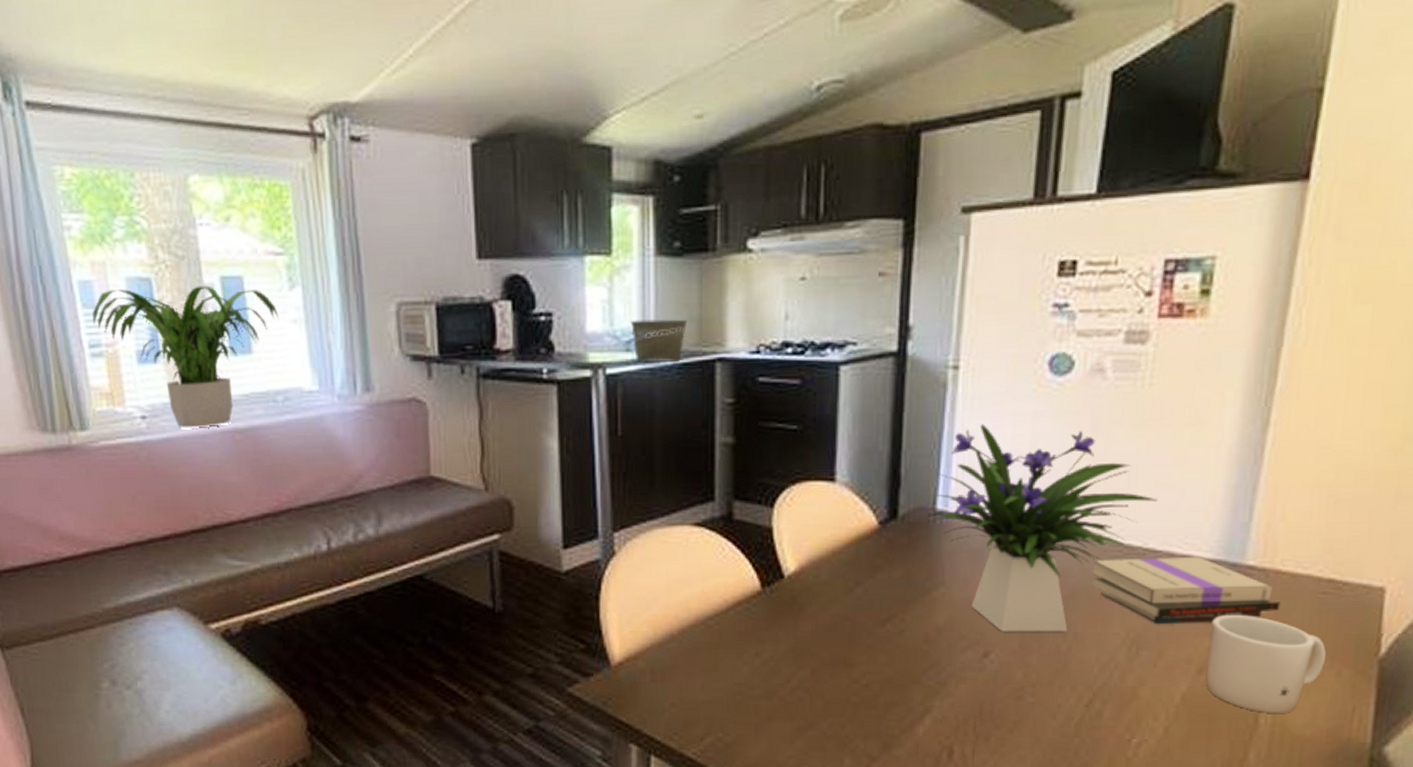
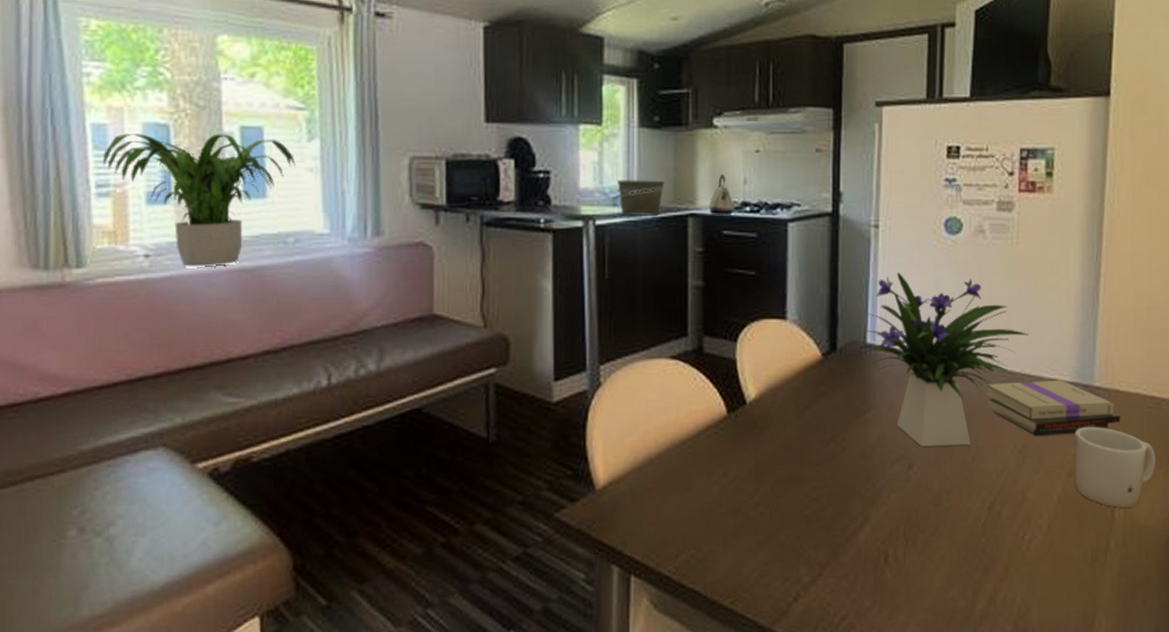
kettle: none [741,308,773,359] -> present [709,174,734,215]

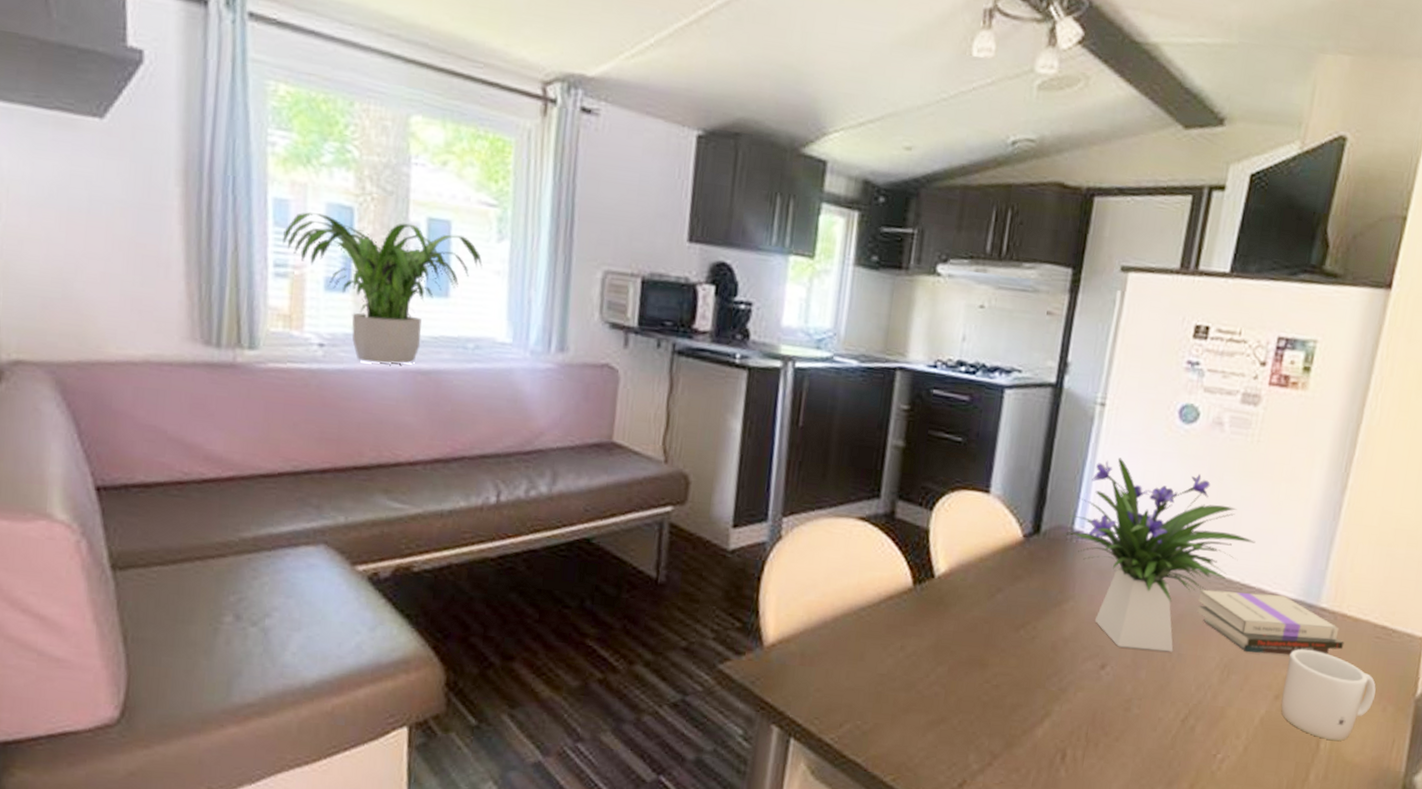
basket: present [617,180,665,216] -> none [823,321,876,365]
kettle: present [709,174,734,215] -> none [920,327,949,374]

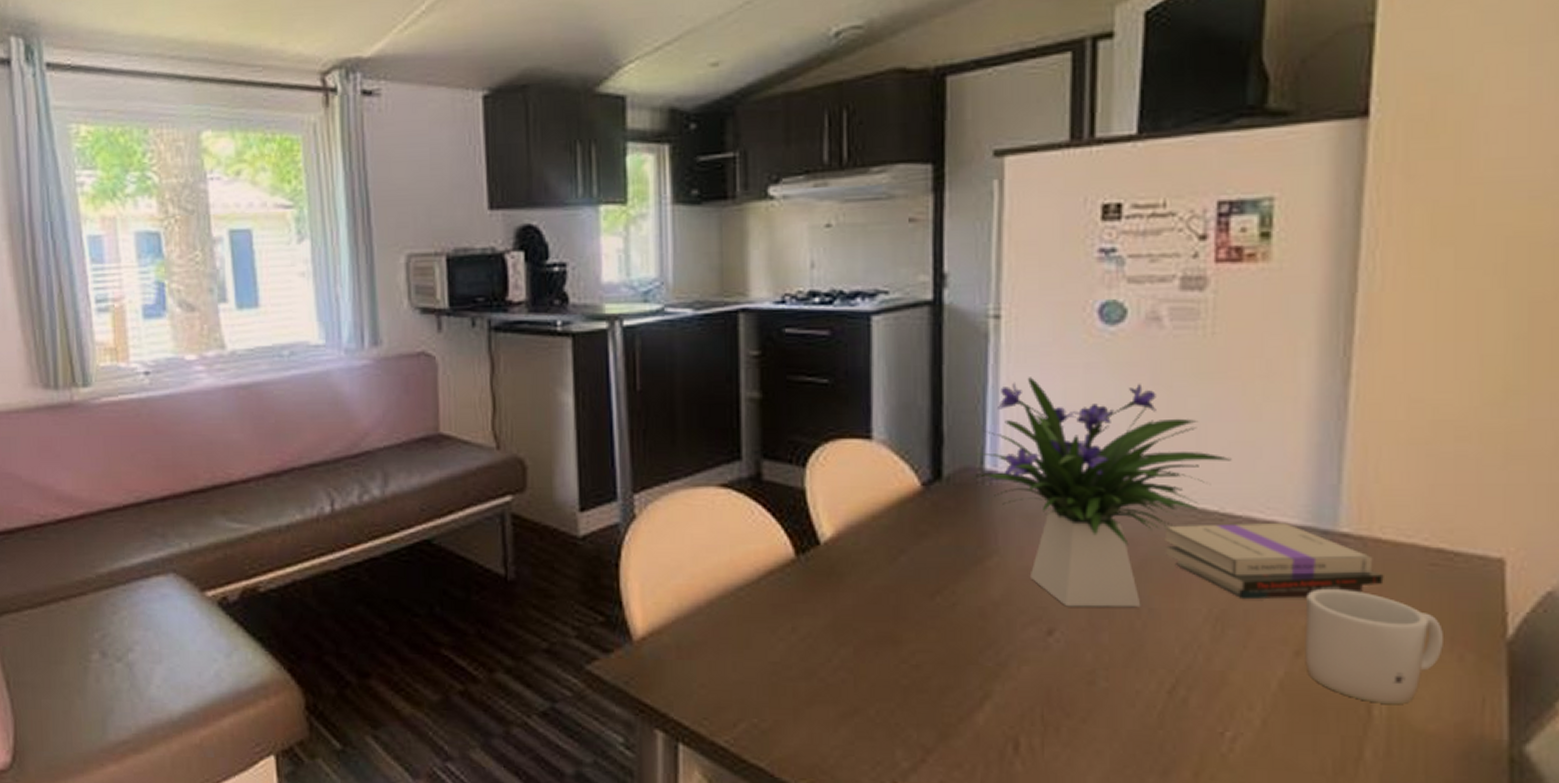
potted plant: present [282,212,483,364] -> none [100,239,287,384]

